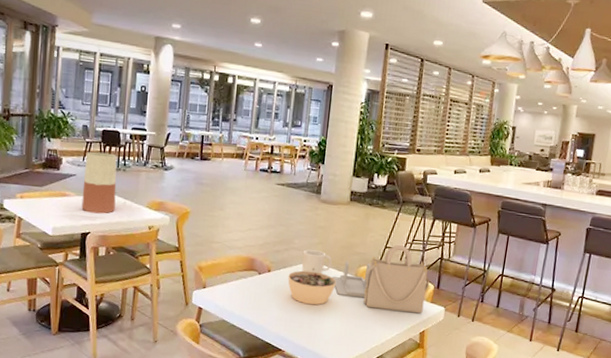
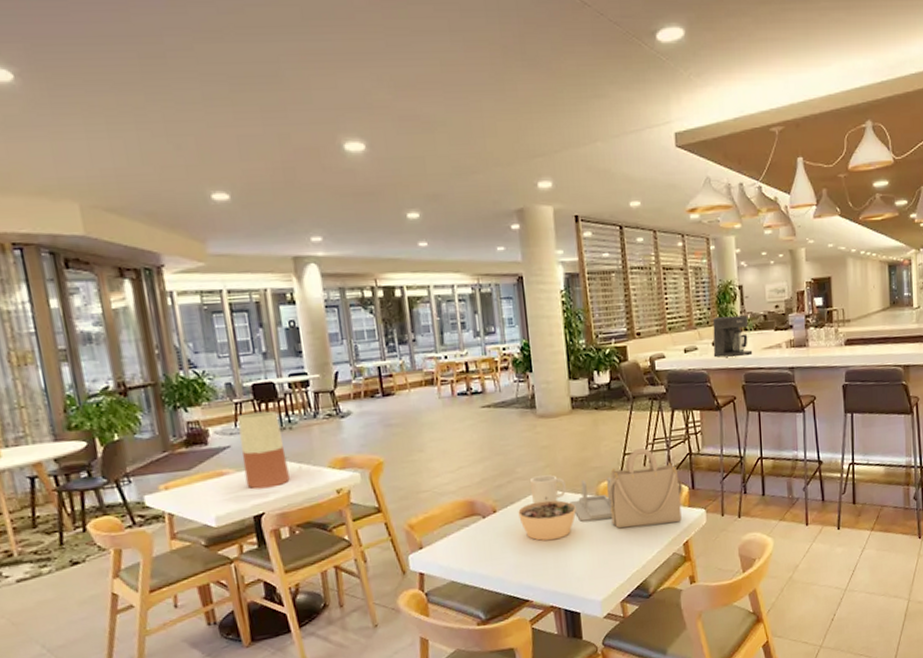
coffee maker: none [478,149,516,187] -> present [712,315,753,358]

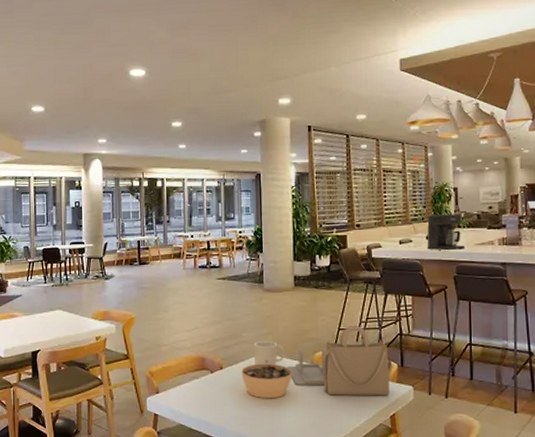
vase: present [237,411,290,489] -> none [29,270,62,331]

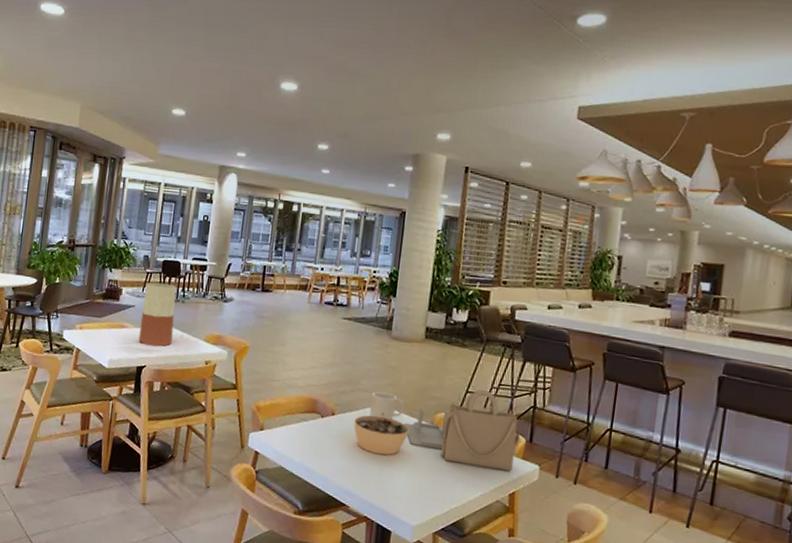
vase: none [29,270,62,331] -> present [138,282,177,347]
coffee maker: present [427,214,465,251] -> none [577,282,623,326]

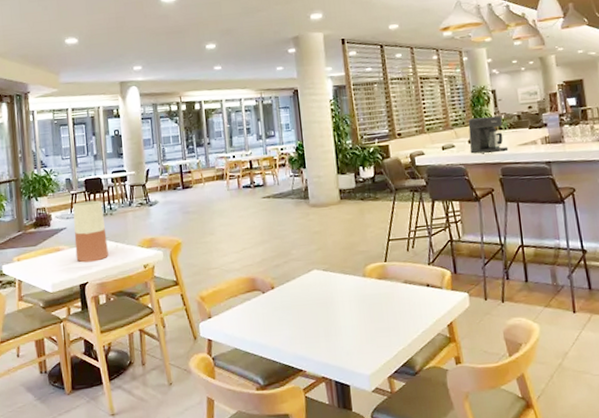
salad: present [353,415,409,455] -> none [293,279,345,316]
mug: present [370,391,405,420] -> none [303,257,336,282]
napkin holder: present [404,405,450,450] -> none [339,260,379,300]
handbag: present [441,390,520,472] -> none [374,235,445,308]
coffee maker: none [577,282,623,326] -> present [468,116,509,154]

